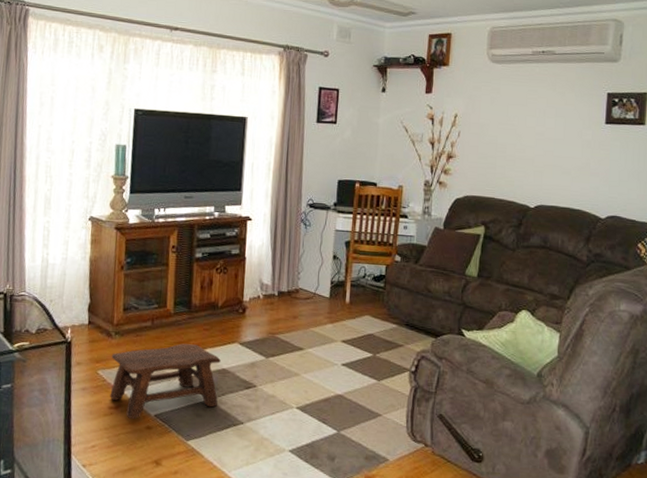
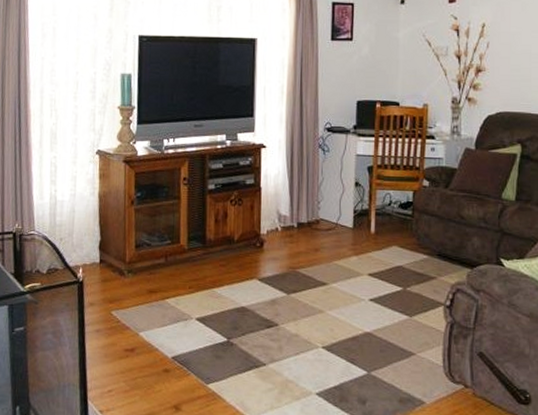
stool: present [110,343,221,420] -> none [124,281,239,362]

